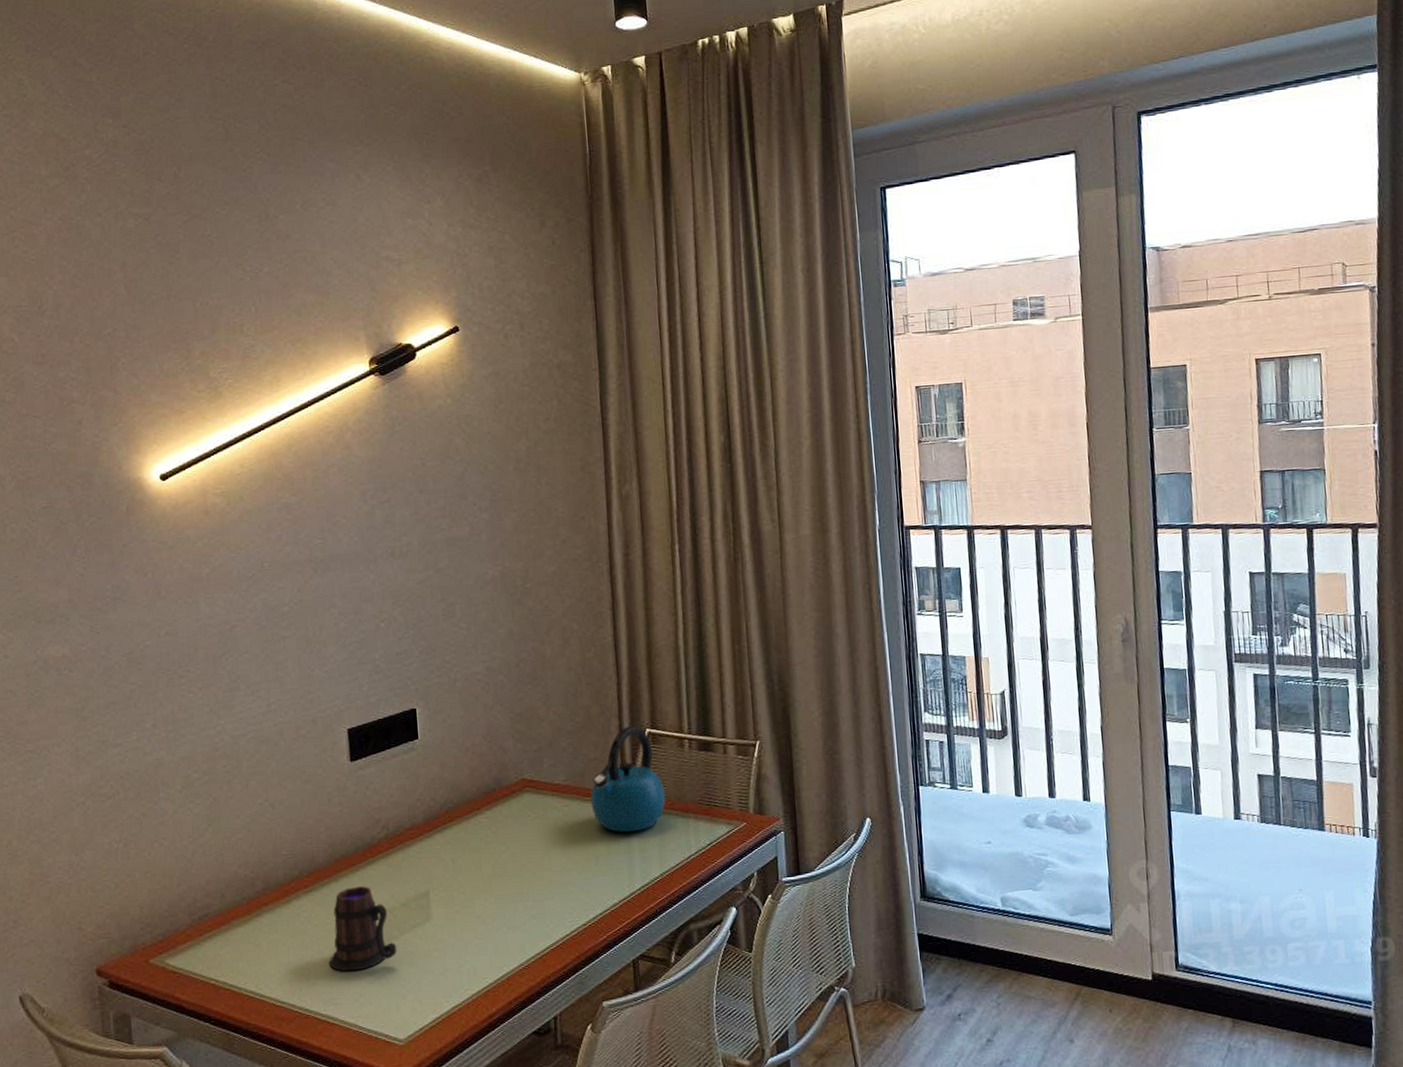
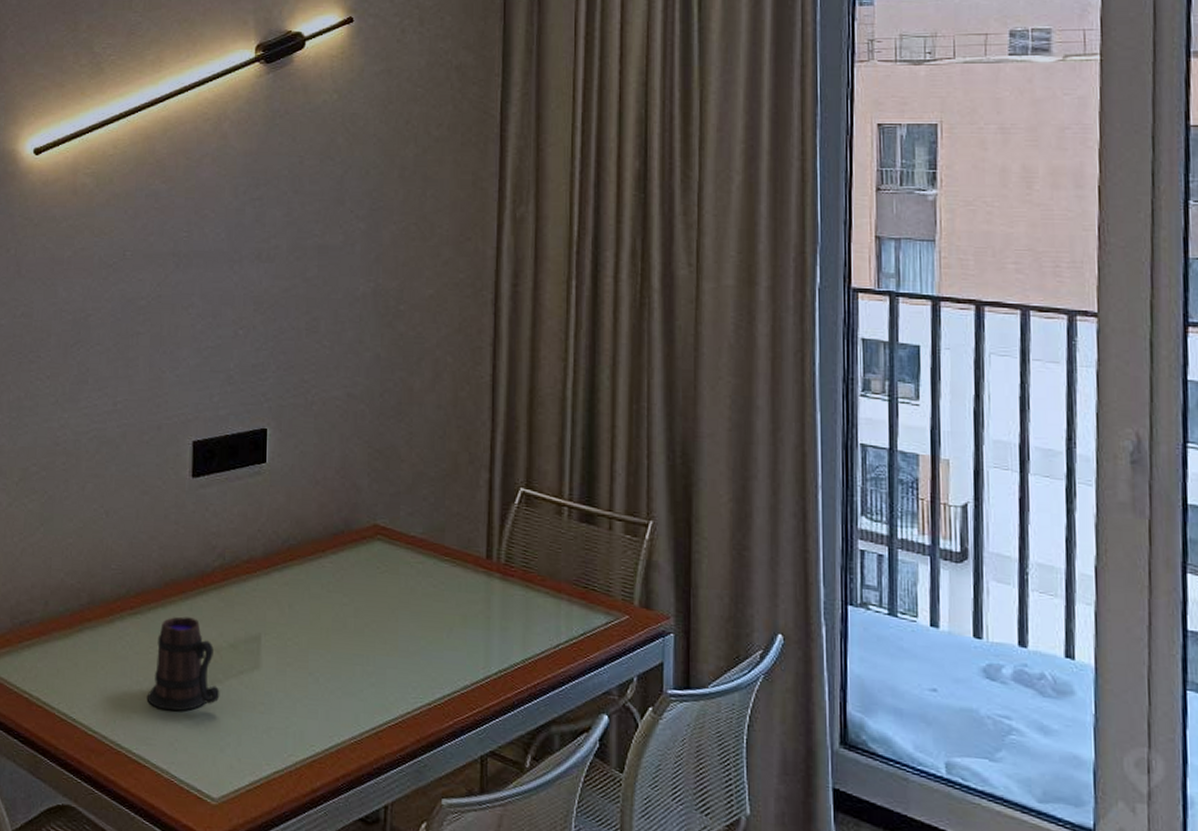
kettle: present [590,726,666,833] -> none [449,482,536,606]

